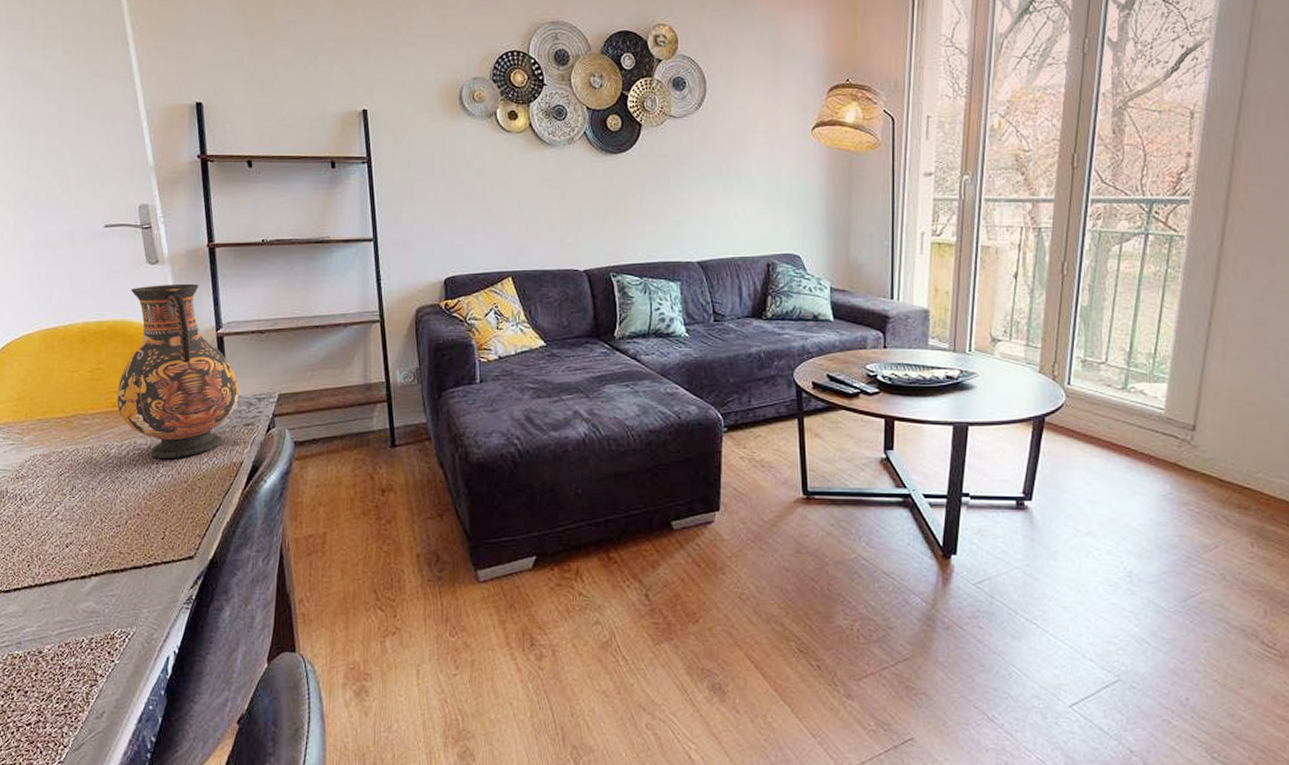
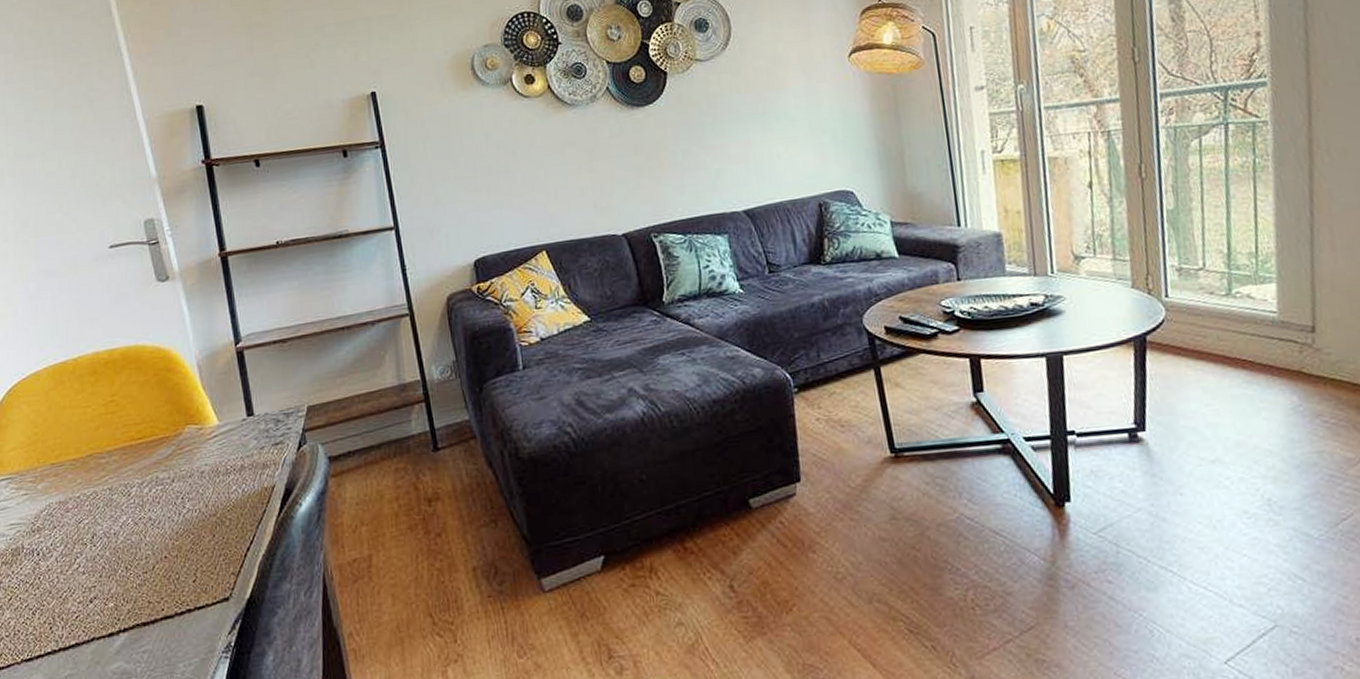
vase: present [117,283,239,458] -> none [134,297,265,492]

